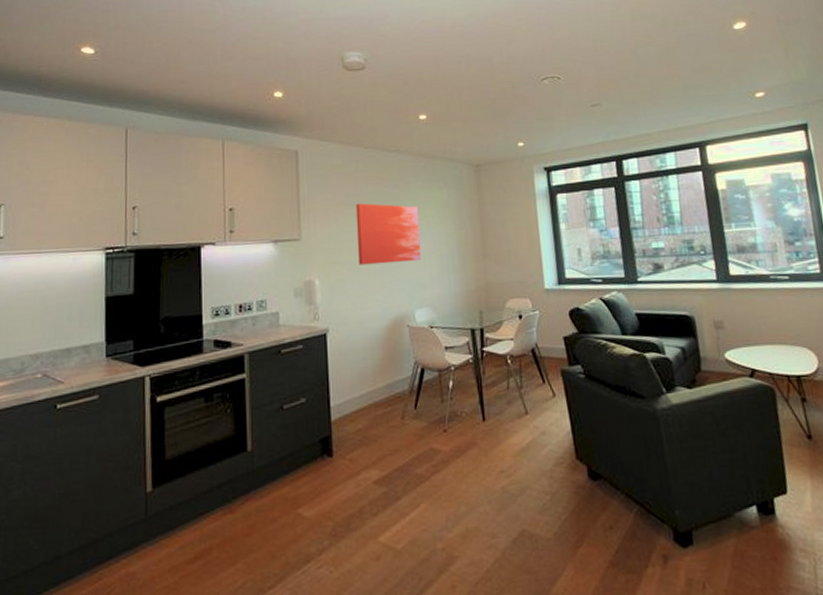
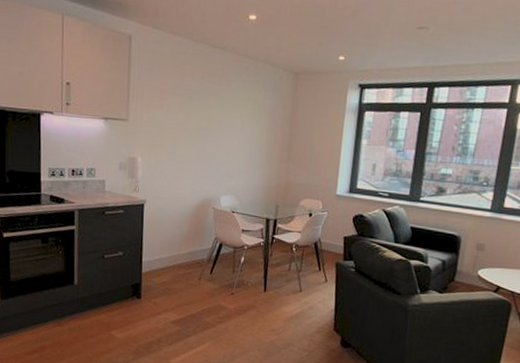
wall art: present [355,203,422,266] -> none [176,94,236,155]

